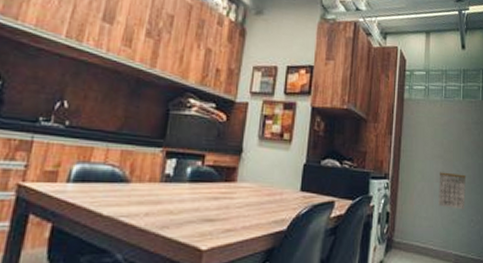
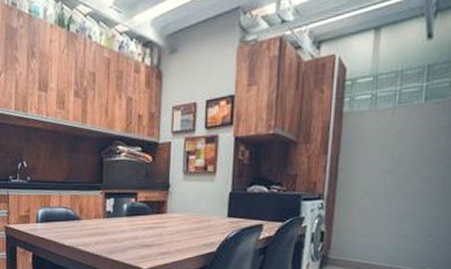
calendar: present [438,172,467,210] -> none [385,187,425,225]

